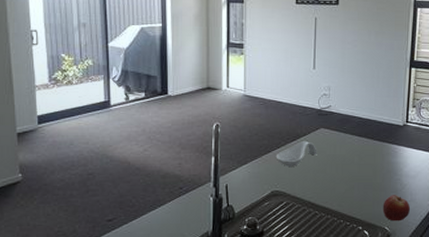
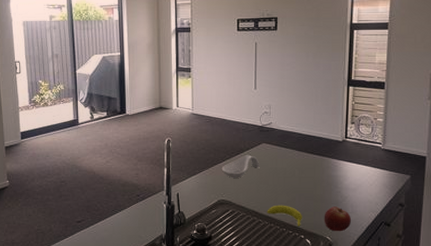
banana: none [323,194,361,218] -> present [267,205,302,227]

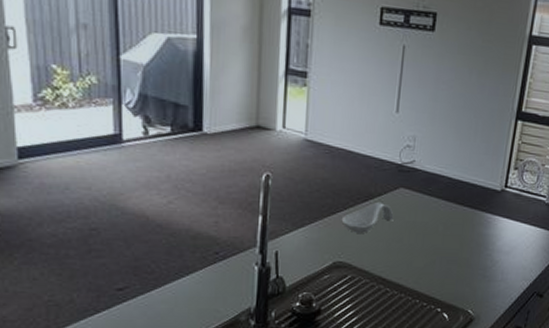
banana: present [267,205,302,227] -> none [397,269,442,298]
fruit: present [324,206,351,232] -> none [467,273,500,304]

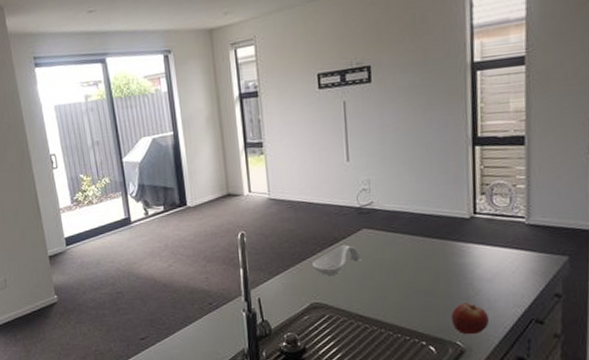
fruit: none [467,273,500,304] -> present [451,302,489,335]

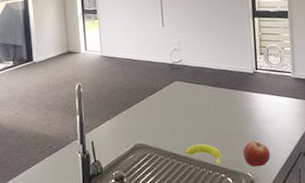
spoon rest: present [311,245,361,275] -> none [135,95,174,120]
banana: none [374,304,422,331] -> present [185,143,222,166]

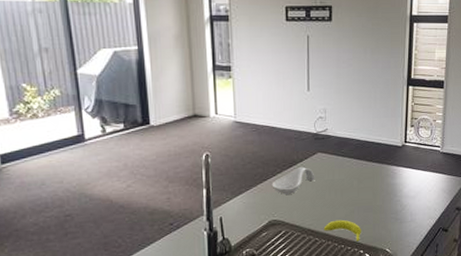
spoon rest: none [135,95,174,120] -> present [272,167,315,195]
fruit: present [242,140,270,167] -> none [383,216,410,243]

